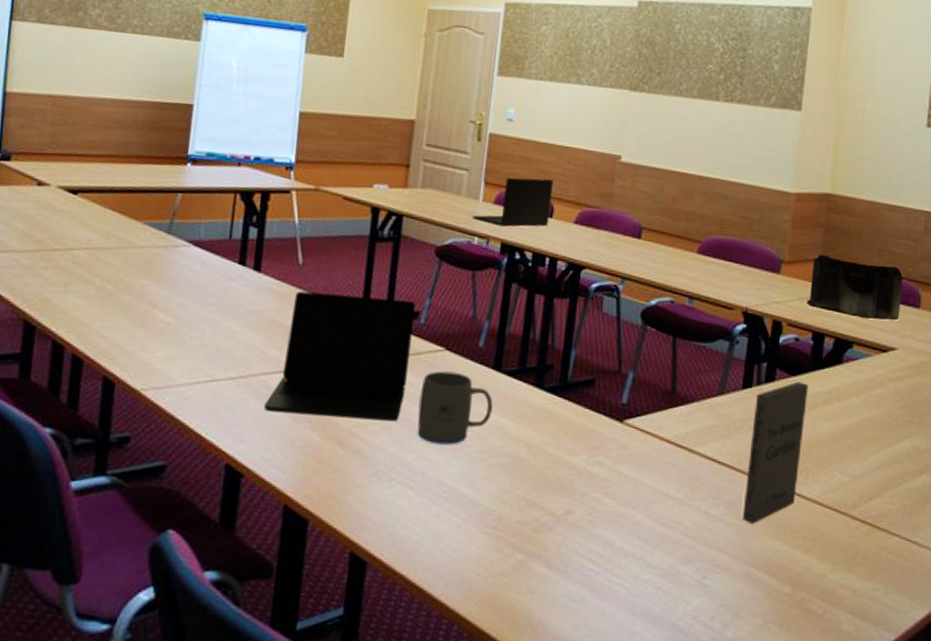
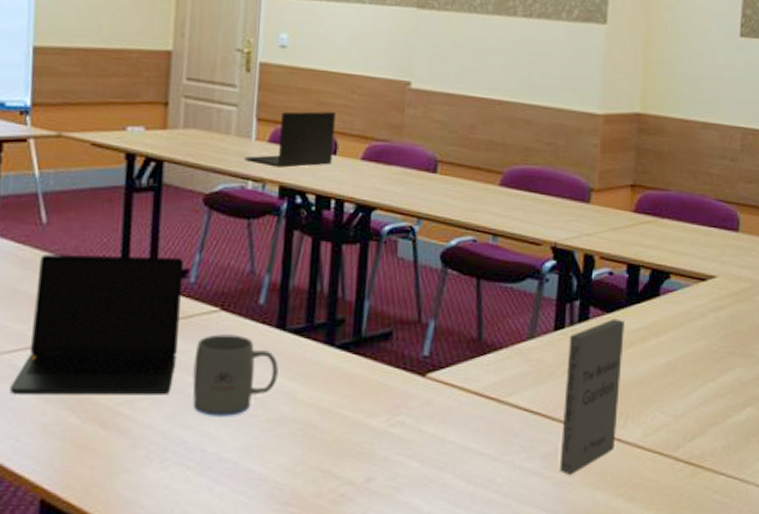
saddlebag: present [806,255,903,321] -> none [619,180,720,247]

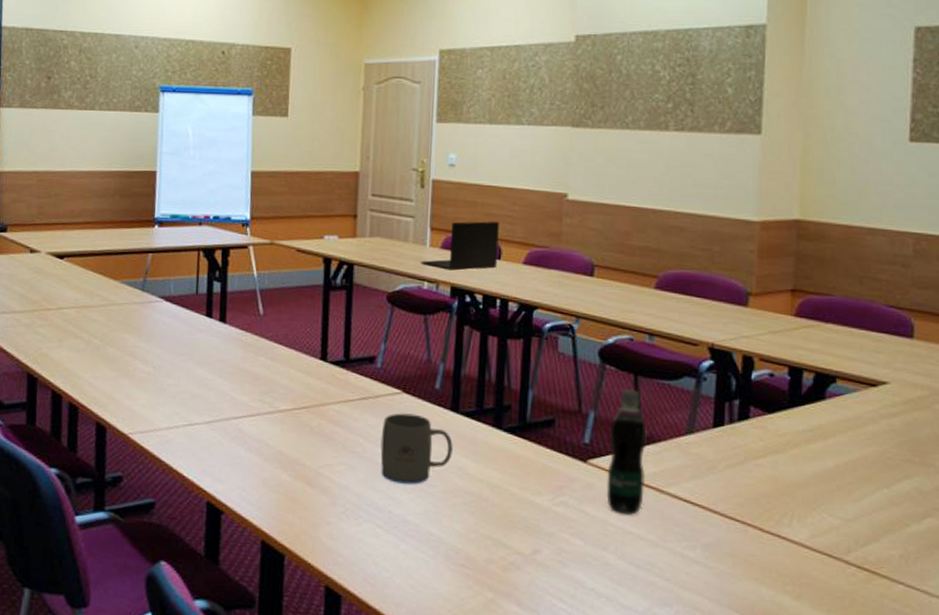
laptop: present [9,254,183,395] -> none [237,340,371,461]
bottle: none [445,295,490,429] -> present [606,389,648,515]
book: present [559,318,626,476] -> none [721,419,789,569]

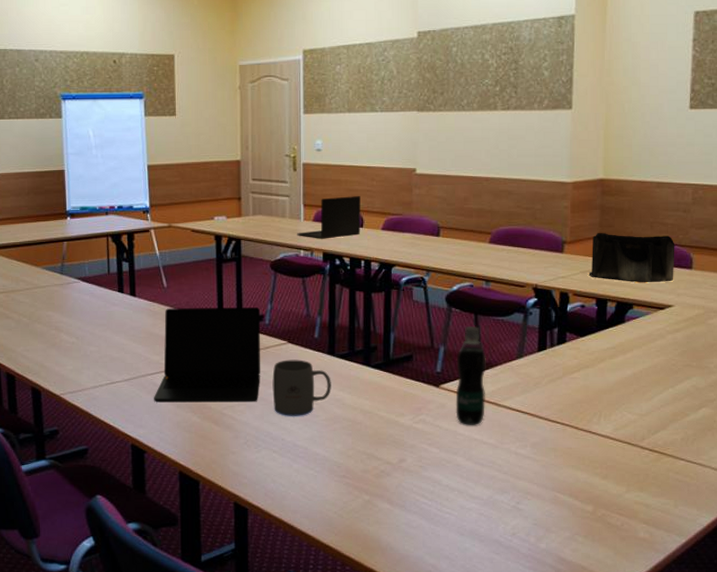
laptop: none [237,340,371,461] -> present [153,307,260,403]
saddlebag: none [779,285,891,353] -> present [588,233,675,283]

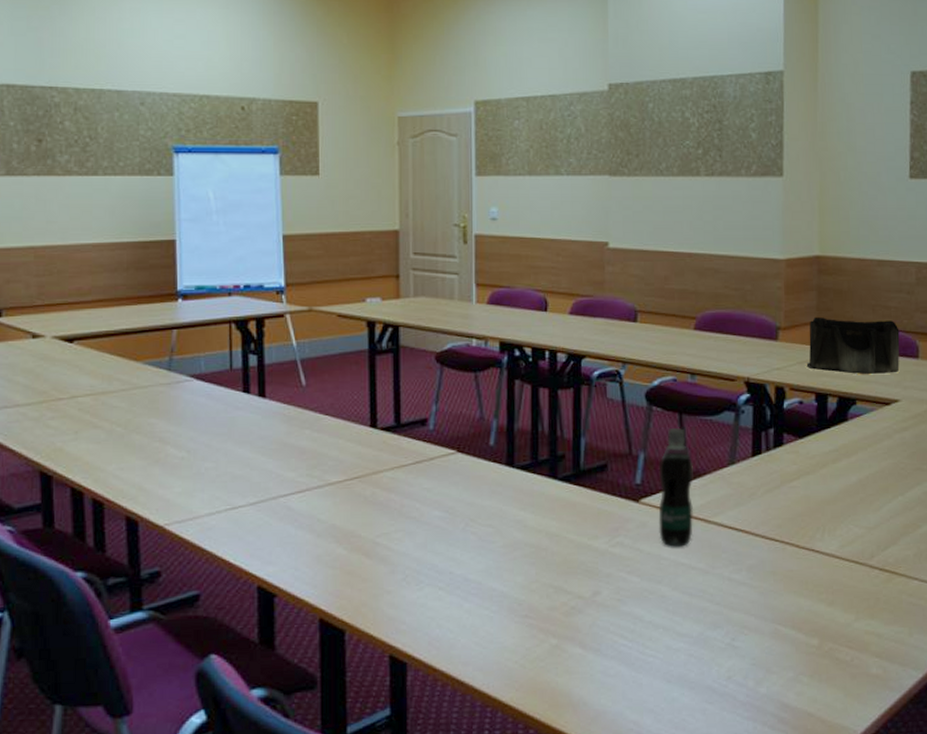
laptop: present [153,307,260,403] -> none [286,409,423,532]
mug: present [272,359,331,416] -> none [438,472,510,544]
laptop: present [296,196,361,239] -> none [467,274,544,326]

